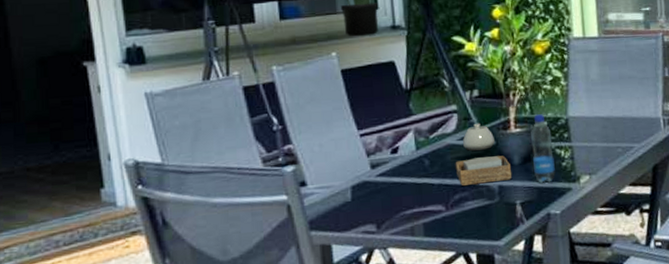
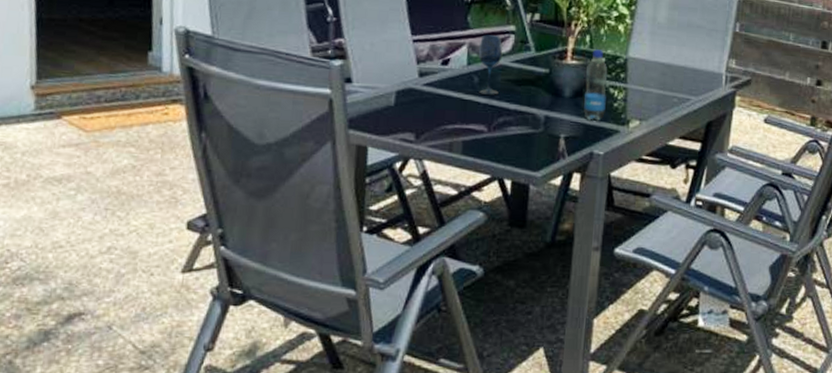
wineglass: none [424,117,450,176] -> present [478,34,503,95]
napkin holder: present [455,155,512,186] -> none [503,83,561,112]
sugar bowl: present [462,123,495,151] -> none [515,47,549,77]

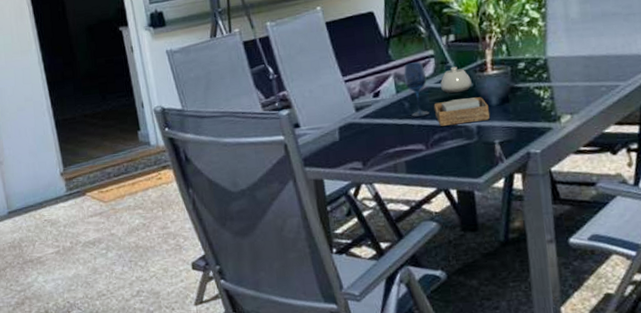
napkin holder: none [503,83,561,112] -> present [433,97,490,126]
sugar bowl: none [515,47,549,77] -> present [440,66,472,93]
bottle: present [583,49,608,121] -> none [508,55,535,123]

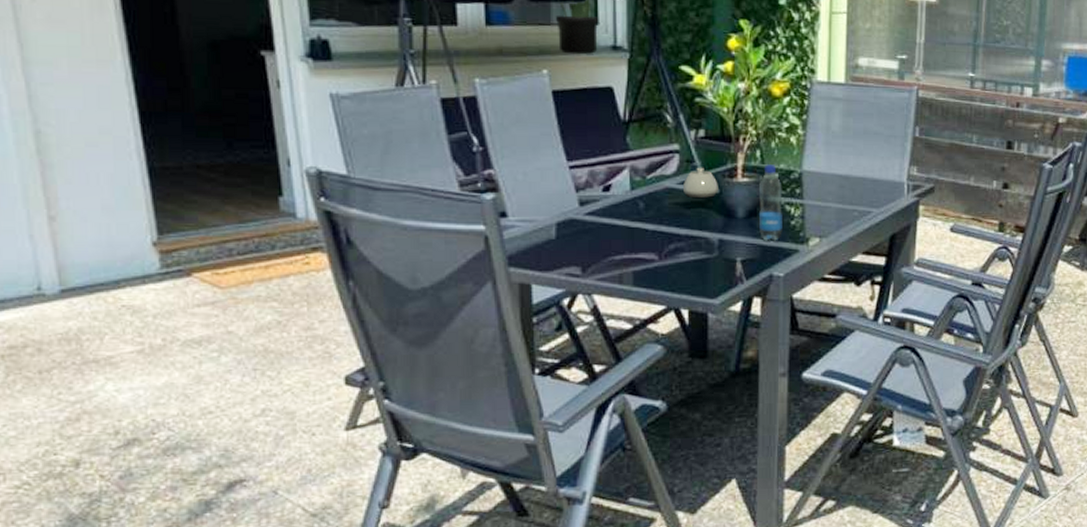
wineglass: present [403,62,429,117] -> none [641,156,668,221]
napkin holder: present [433,97,490,126] -> none [672,206,735,235]
bottle: none [508,55,535,123] -> present [759,164,782,241]

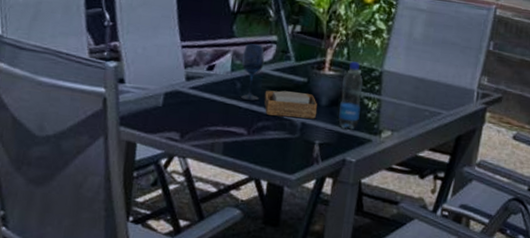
wineglass: none [641,156,668,221] -> present [241,43,265,101]
napkin holder: none [672,206,735,235] -> present [263,90,318,119]
sugar bowl: present [682,167,718,198] -> none [275,57,307,85]

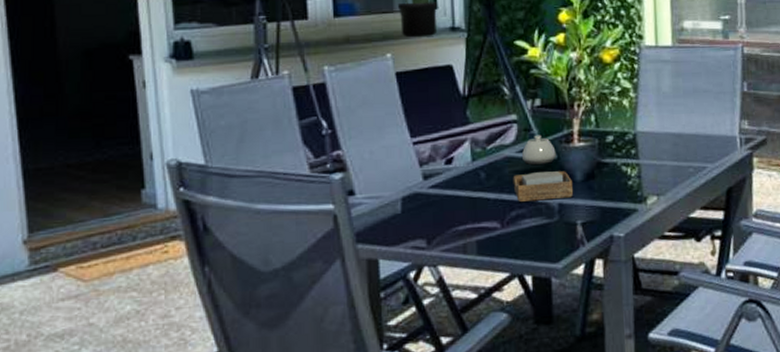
wineglass: present [241,43,265,101] -> none [481,127,508,190]
sugar bowl: none [275,57,307,85] -> present [521,134,556,165]
bottle: present [338,61,364,130] -> none [595,128,620,203]

